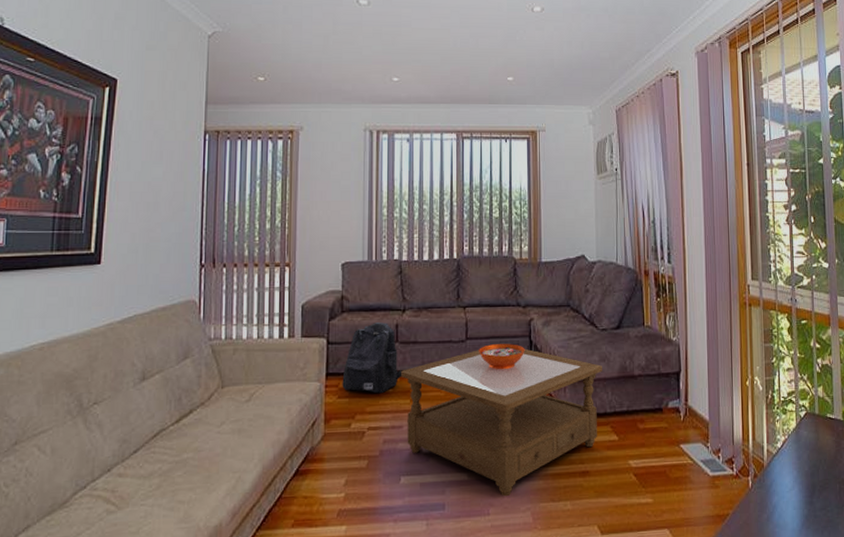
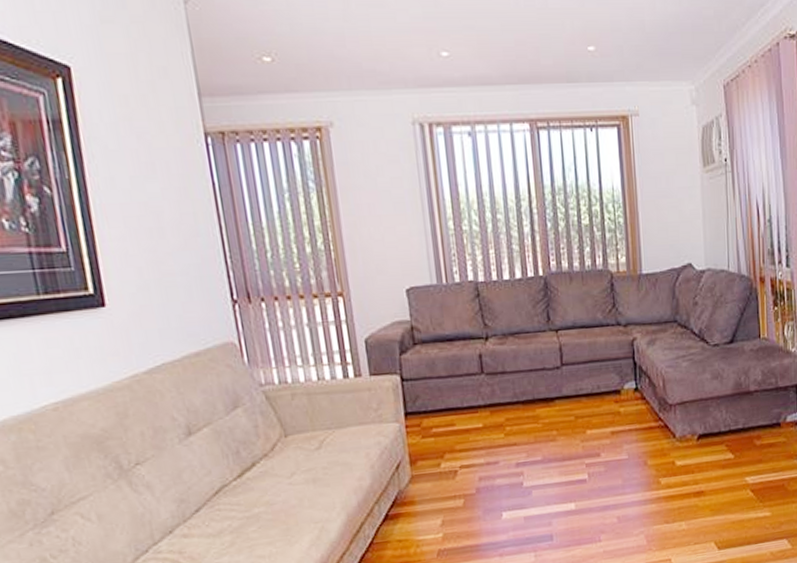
backpack: present [342,322,402,394] -> none [424,353,493,431]
coffee table: present [401,349,602,497] -> none [491,371,715,523]
decorative bowl: present [479,344,525,370] -> none [577,367,629,396]

